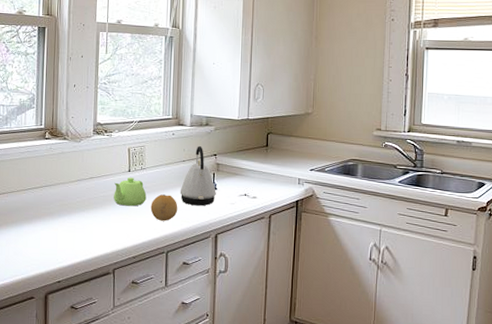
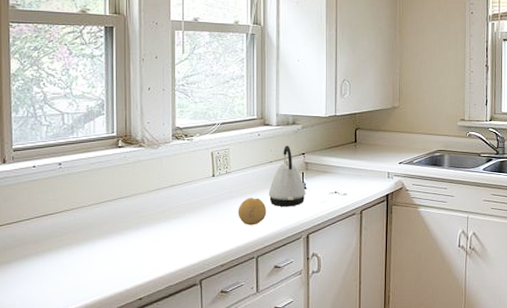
teapot: present [114,177,147,206] -> none [197,183,233,213]

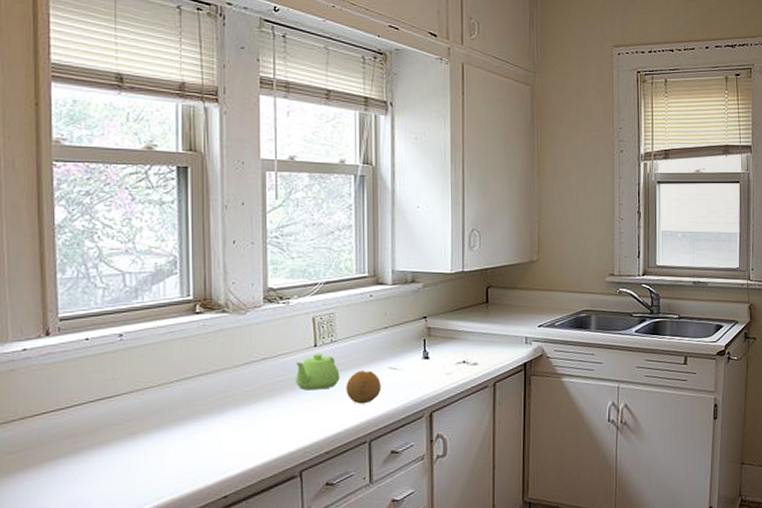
teapot: none [197,183,233,213] -> present [296,354,340,390]
kettle: present [268,146,306,207] -> none [383,308,428,381]

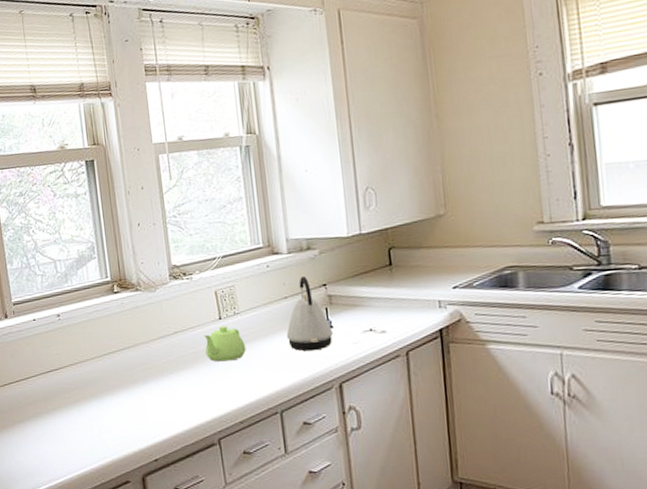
fruit: present [346,371,381,404] -> none [252,341,288,375]
kettle: none [383,308,428,381] -> present [286,276,333,352]

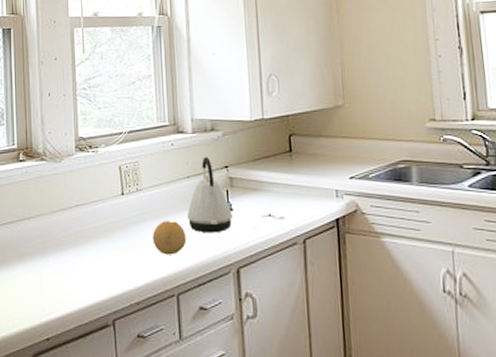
teapot: present [204,326,246,362] -> none [105,202,146,238]
fruit: none [252,341,288,375] -> present [152,221,187,255]

